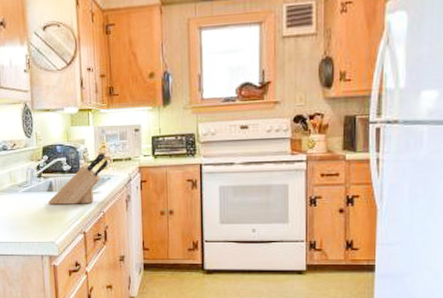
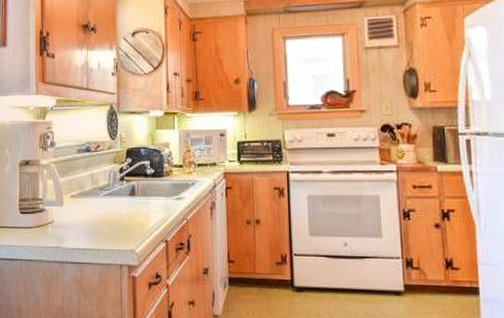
knife block: present [48,153,109,205] -> none [130,157,194,210]

